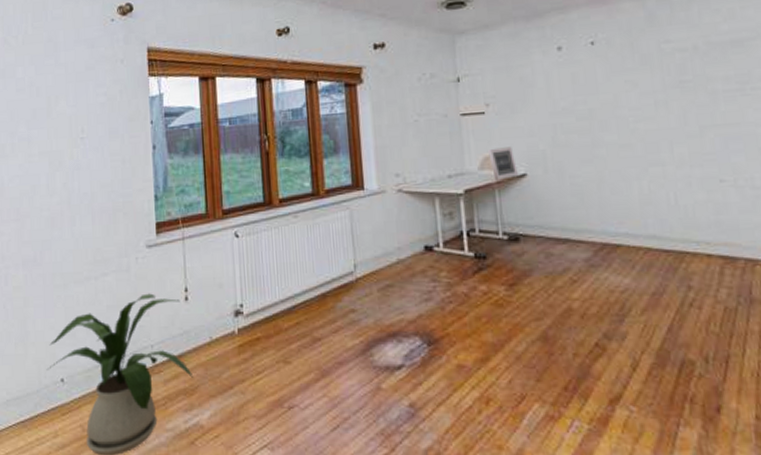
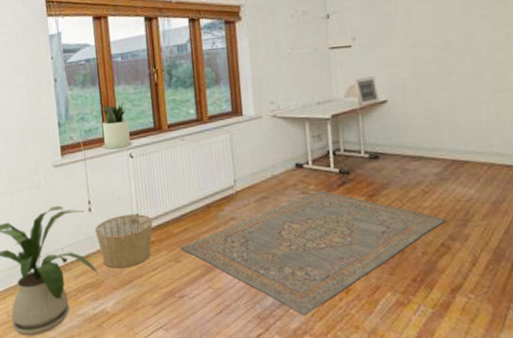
basket: none [191,304,260,371] -> present [95,214,153,269]
planter: none [203,172,239,228] -> present [101,102,133,150]
rug: none [290,278,601,431] -> present [180,190,447,315]

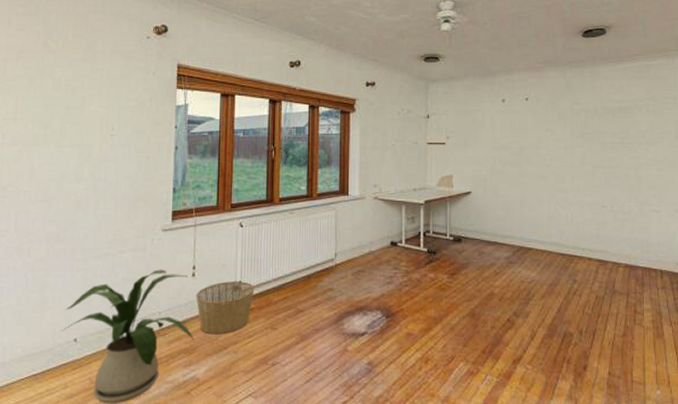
planter: present [101,102,133,150] -> none [213,174,244,218]
rug: present [180,190,447,315] -> none [278,267,513,383]
picture frame: present [354,76,380,106] -> none [445,171,465,195]

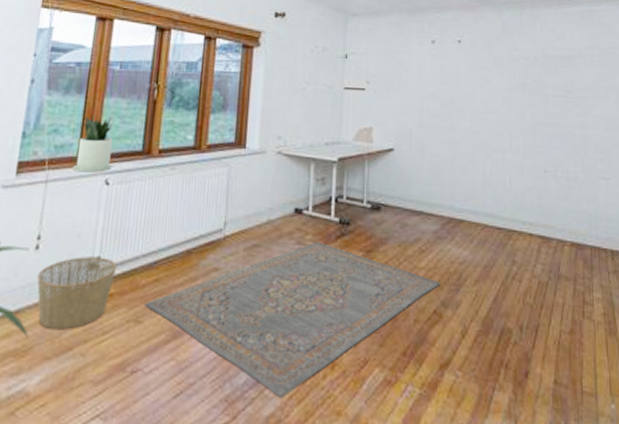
planter: none [213,174,244,218] -> present [72,116,115,173]
rug: none [278,267,513,383] -> present [145,241,441,397]

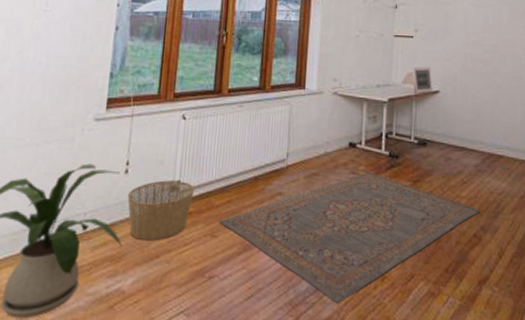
planter: present [72,116,115,173] -> none [154,59,189,109]
picture frame: none [364,122,387,152] -> present [412,67,433,94]

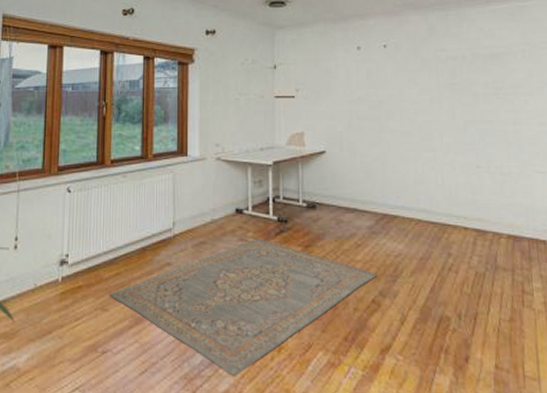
basket: present [127,180,195,241] -> none [17,254,83,317]
picture frame: present [412,67,433,94] -> none [296,127,318,155]

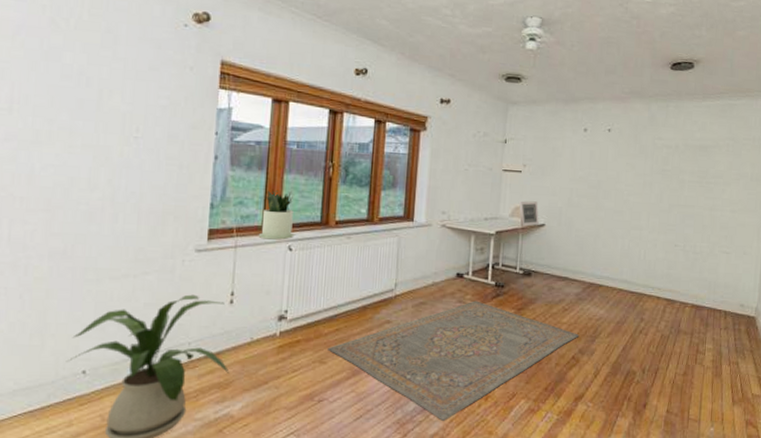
planter: none [39,133,73,182] -> present [258,190,295,240]
picture frame: none [296,127,318,155] -> present [519,200,539,227]

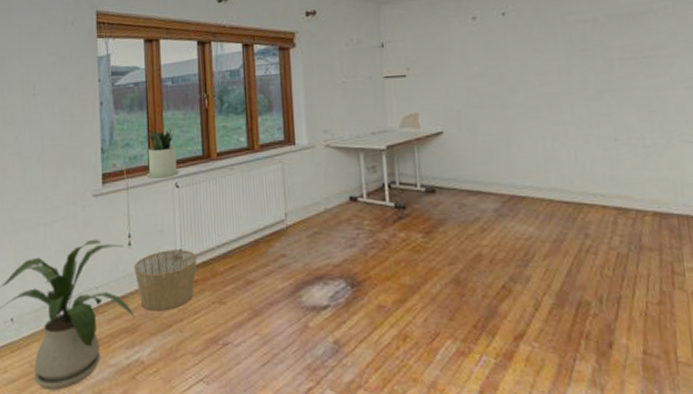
basket: none [233,310,303,368] -> present [133,249,197,311]
rug: present [328,301,580,421] -> none [226,226,507,366]
picture frame: present [519,200,539,227] -> none [409,107,435,137]

